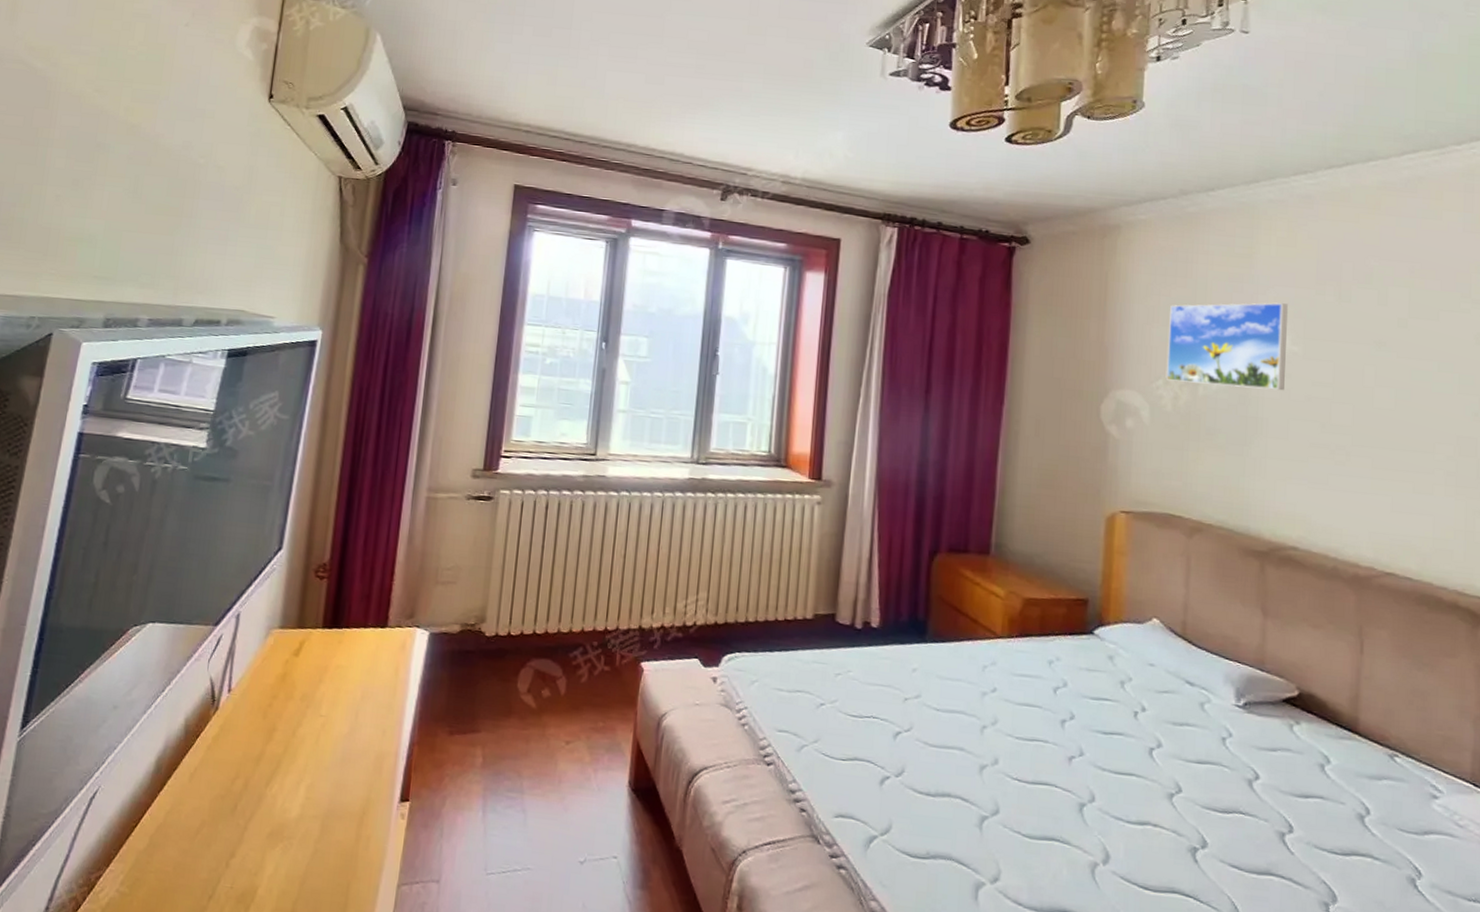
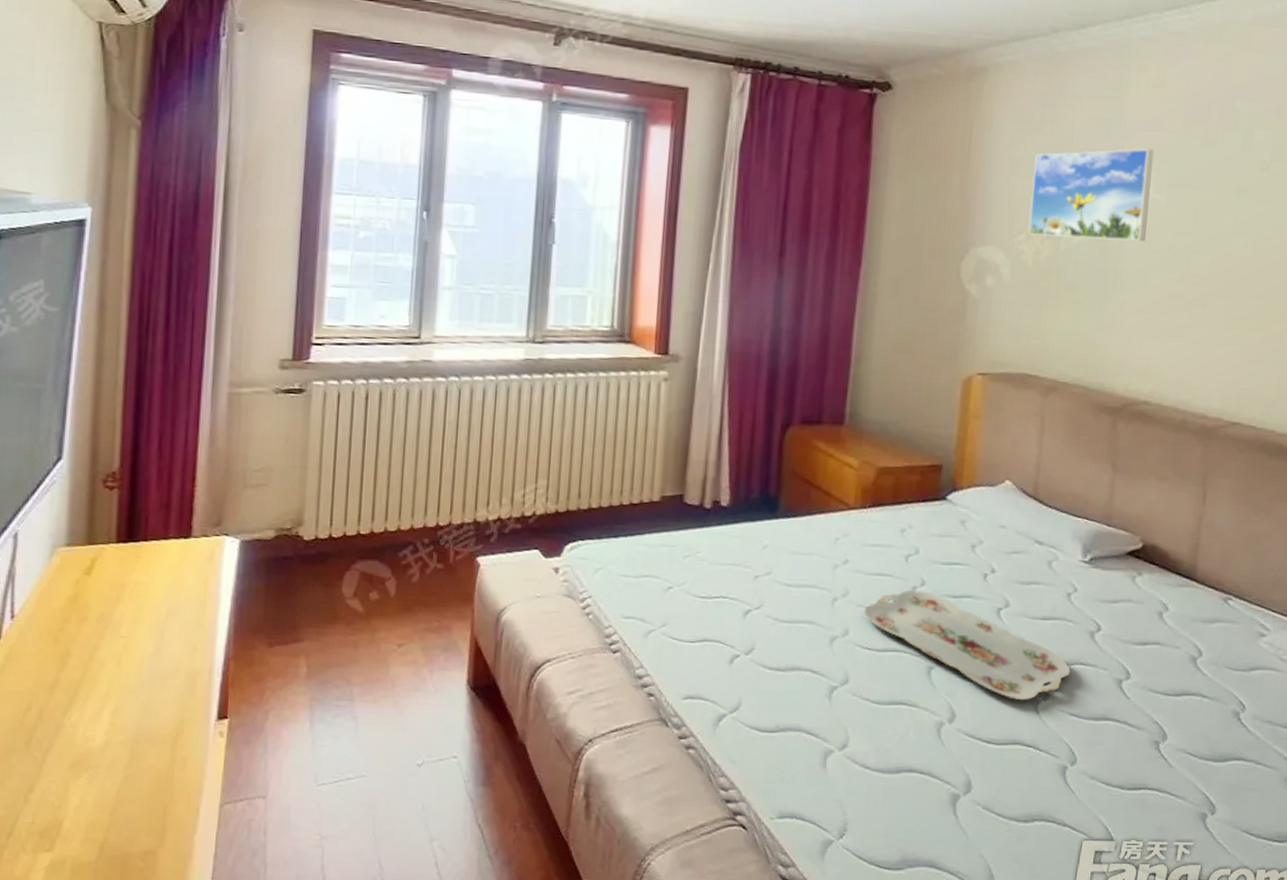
serving tray: none [1013,723,1229,848] -> present [863,590,1071,701]

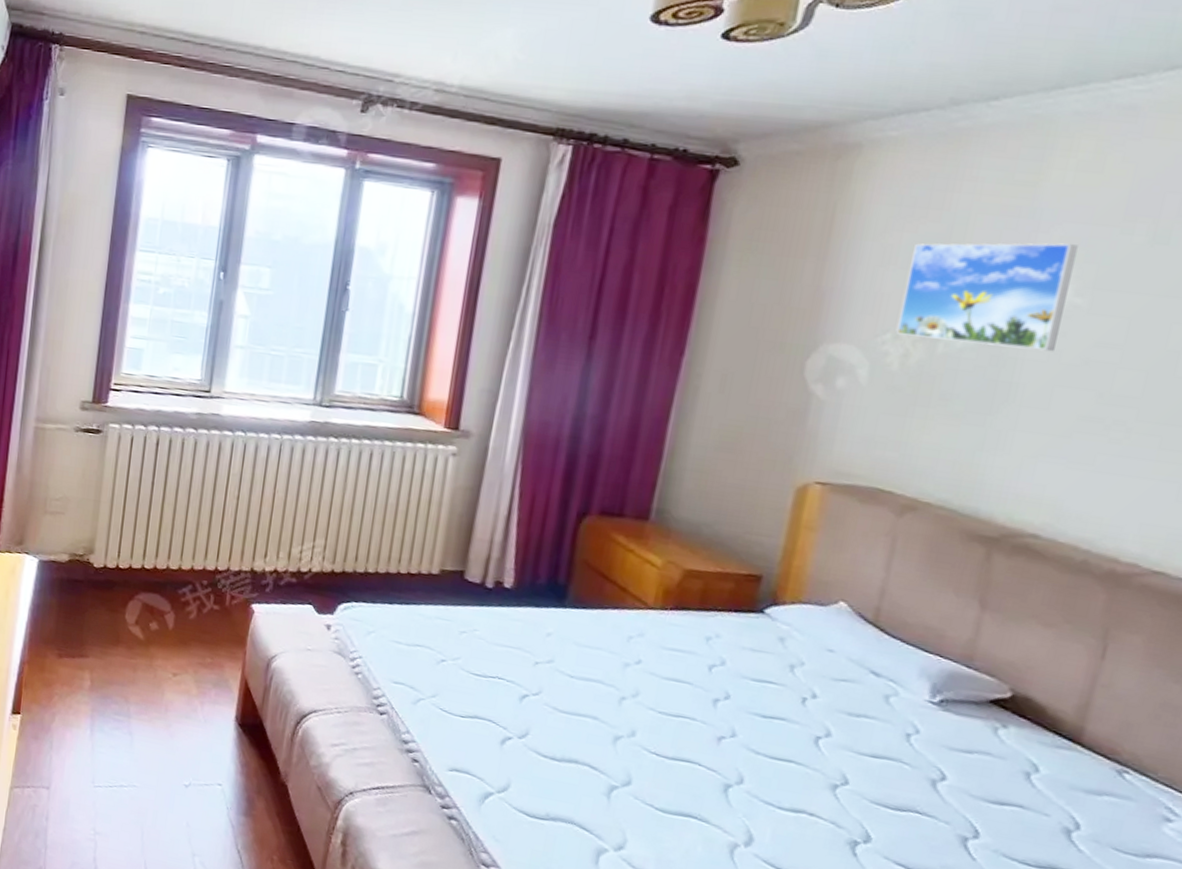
serving tray: present [863,590,1071,701] -> none [654,701,902,840]

